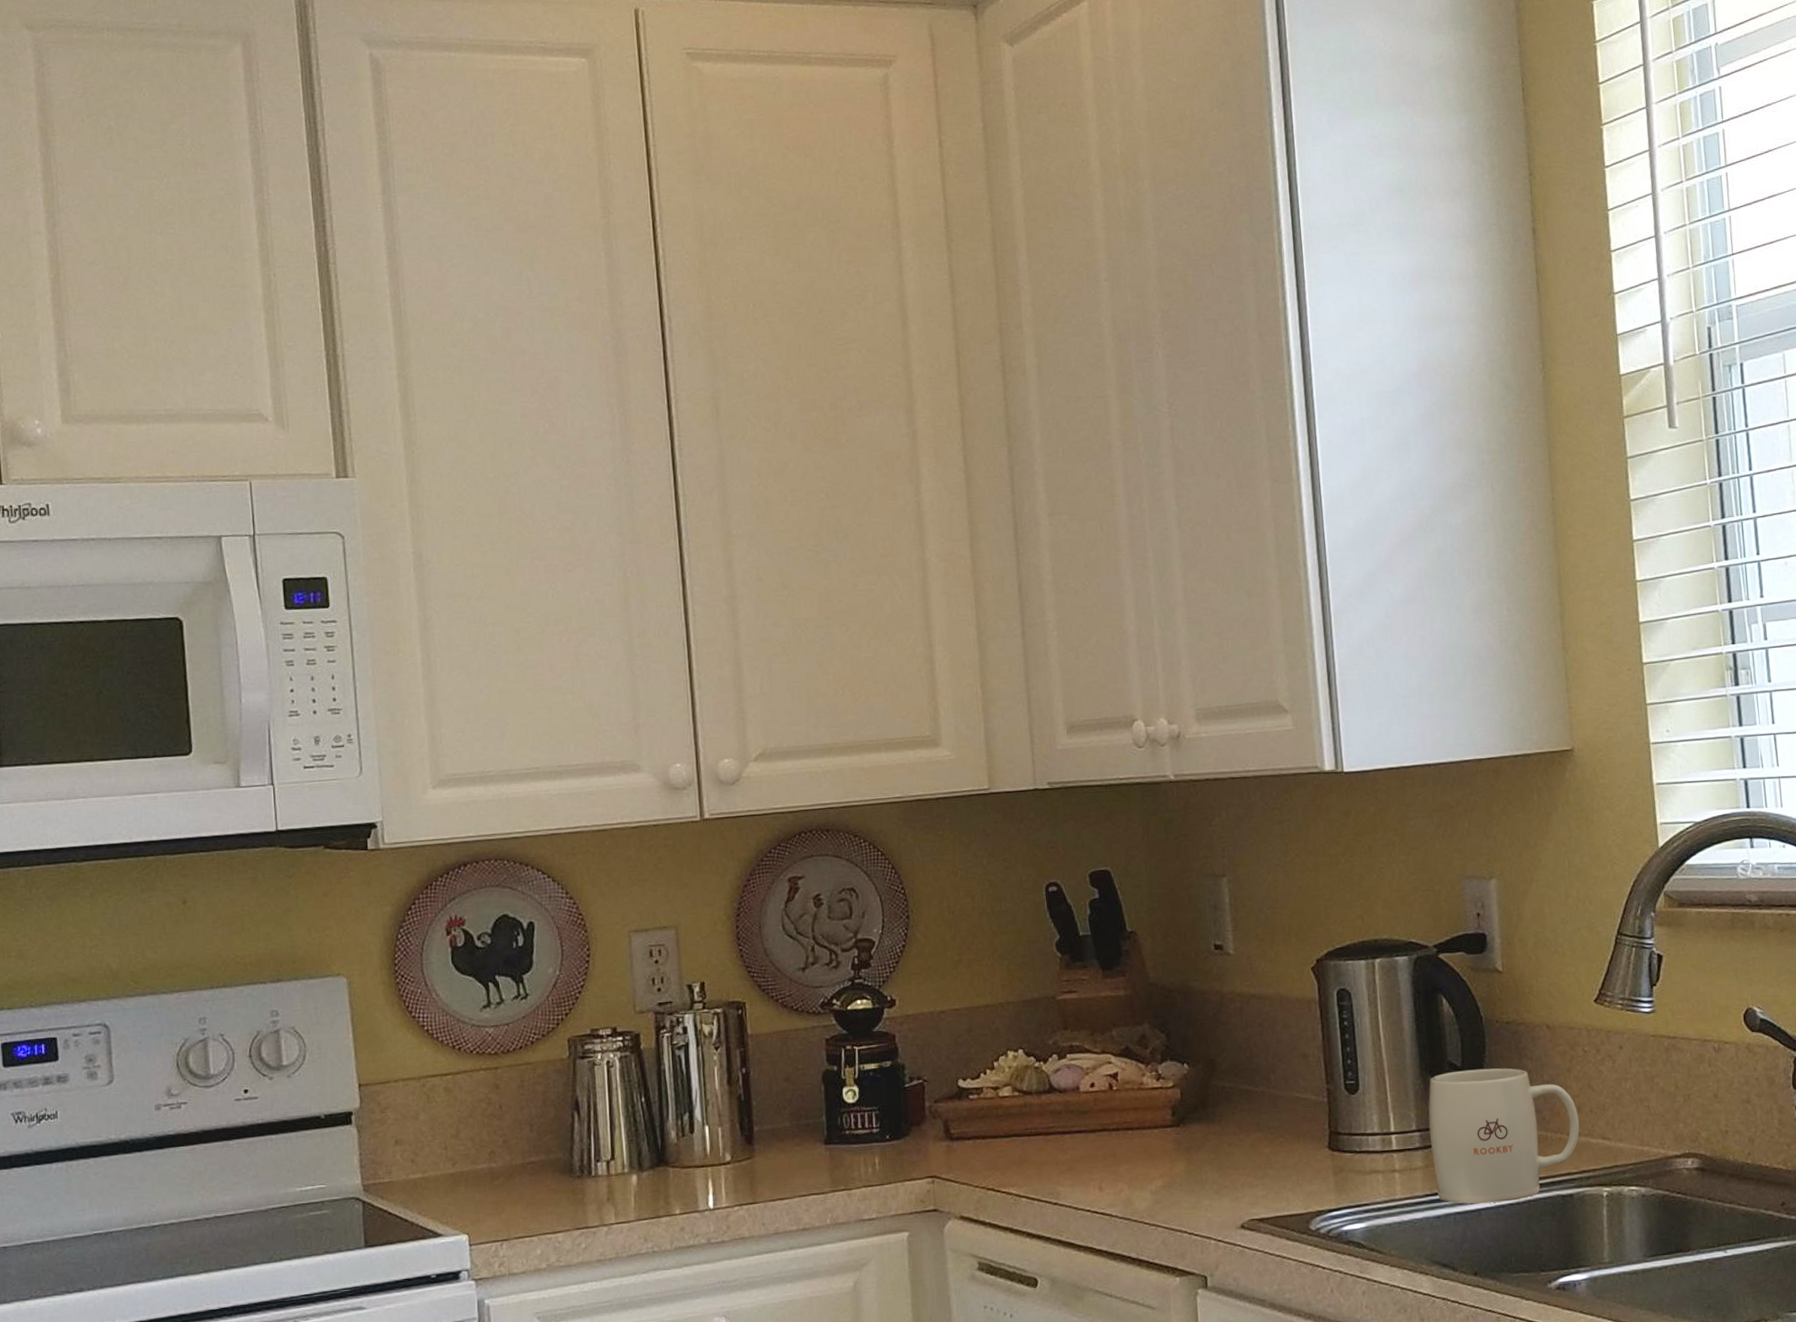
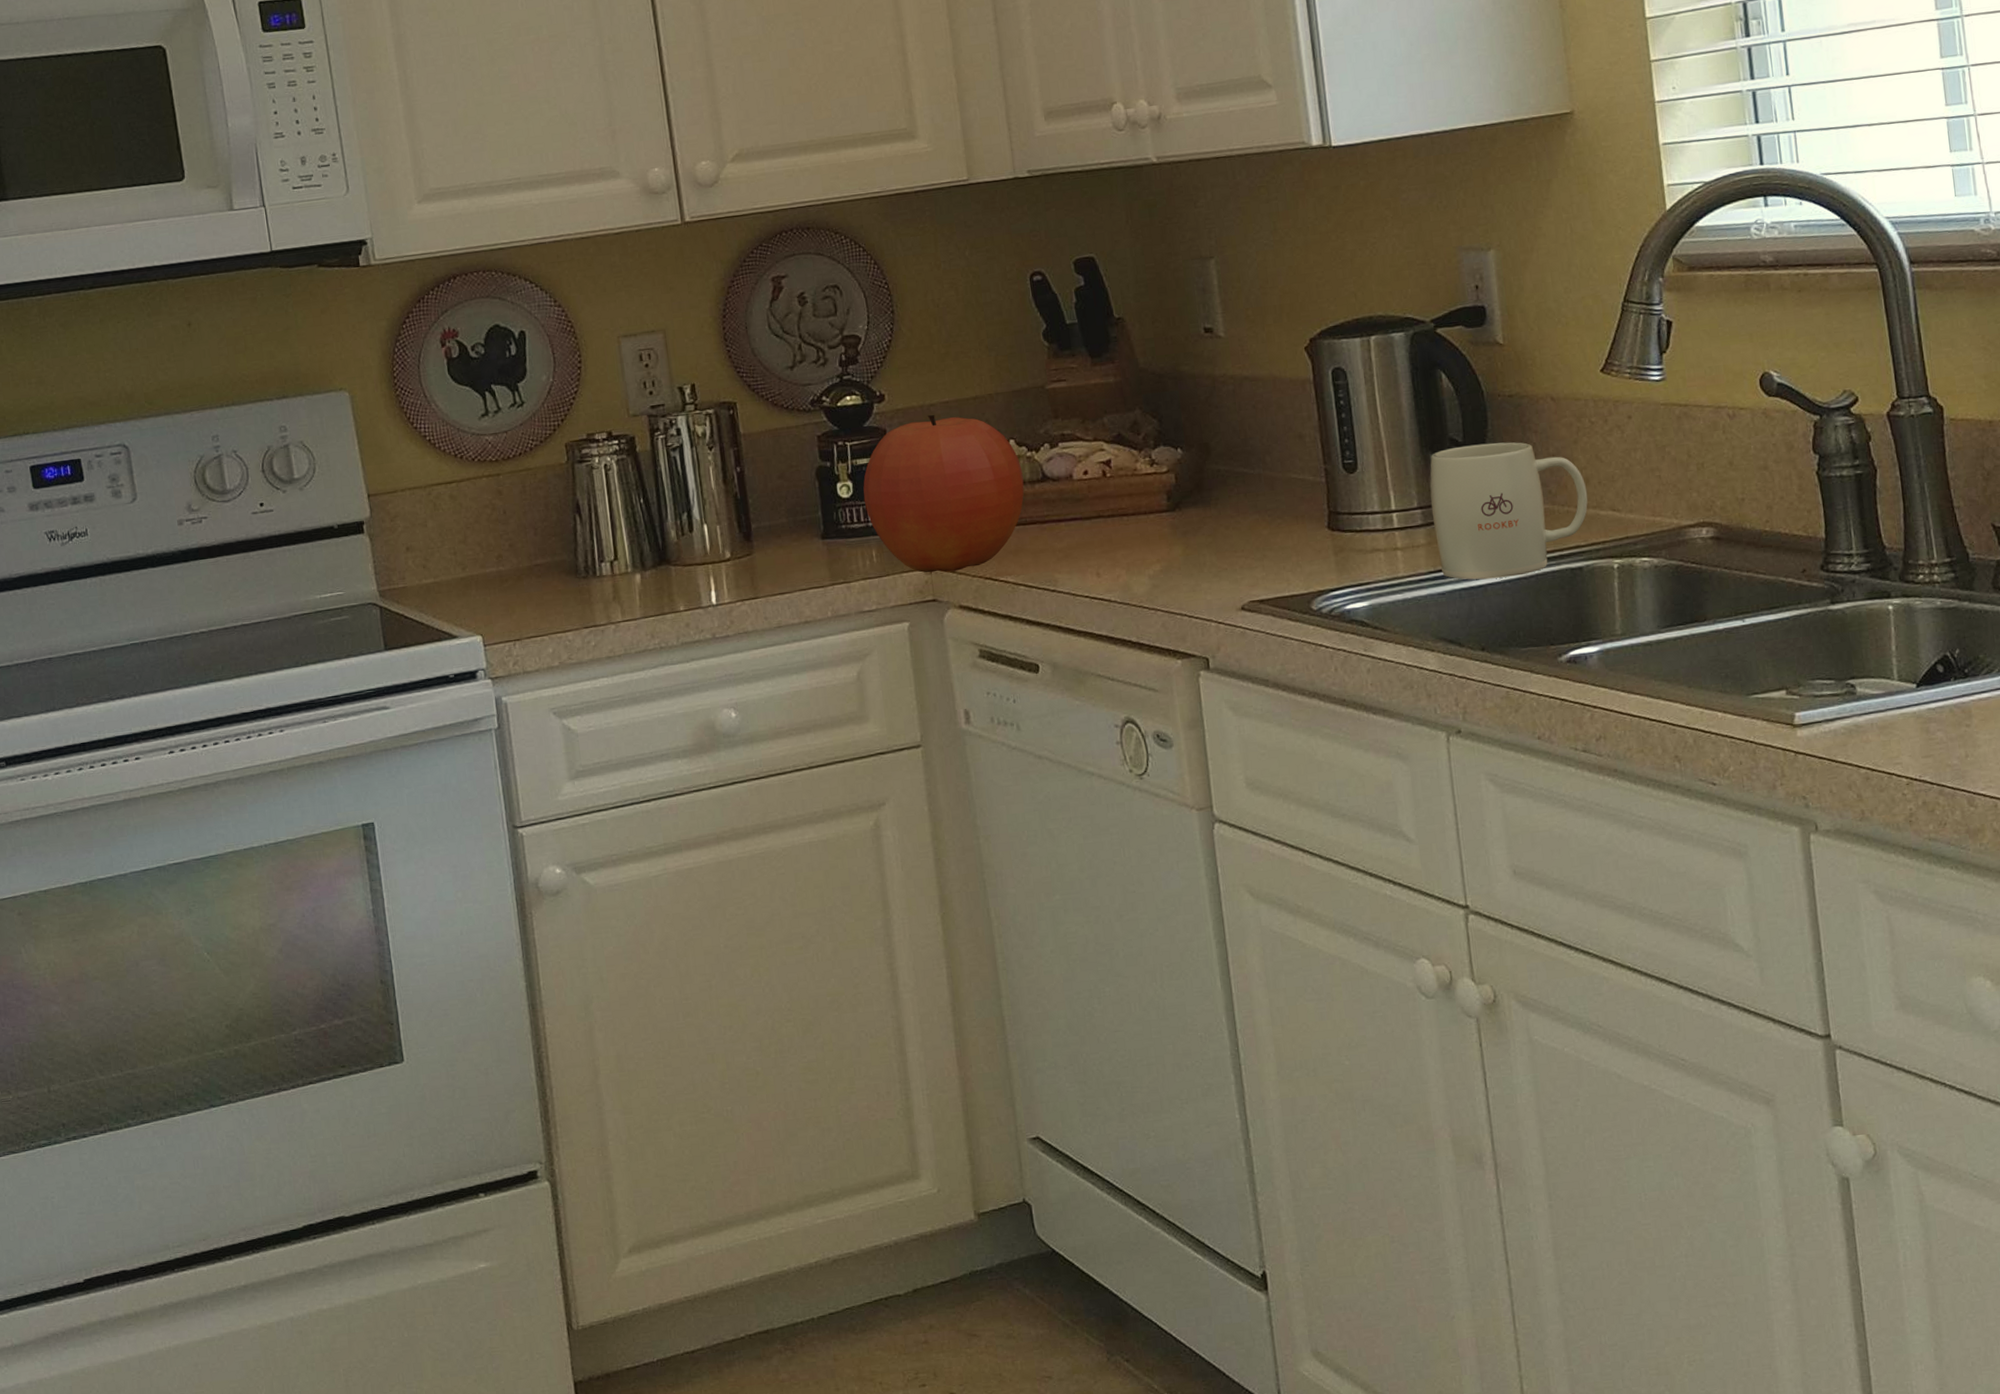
fruit: none [869,1021,1031,1182] -> present [863,414,1025,573]

